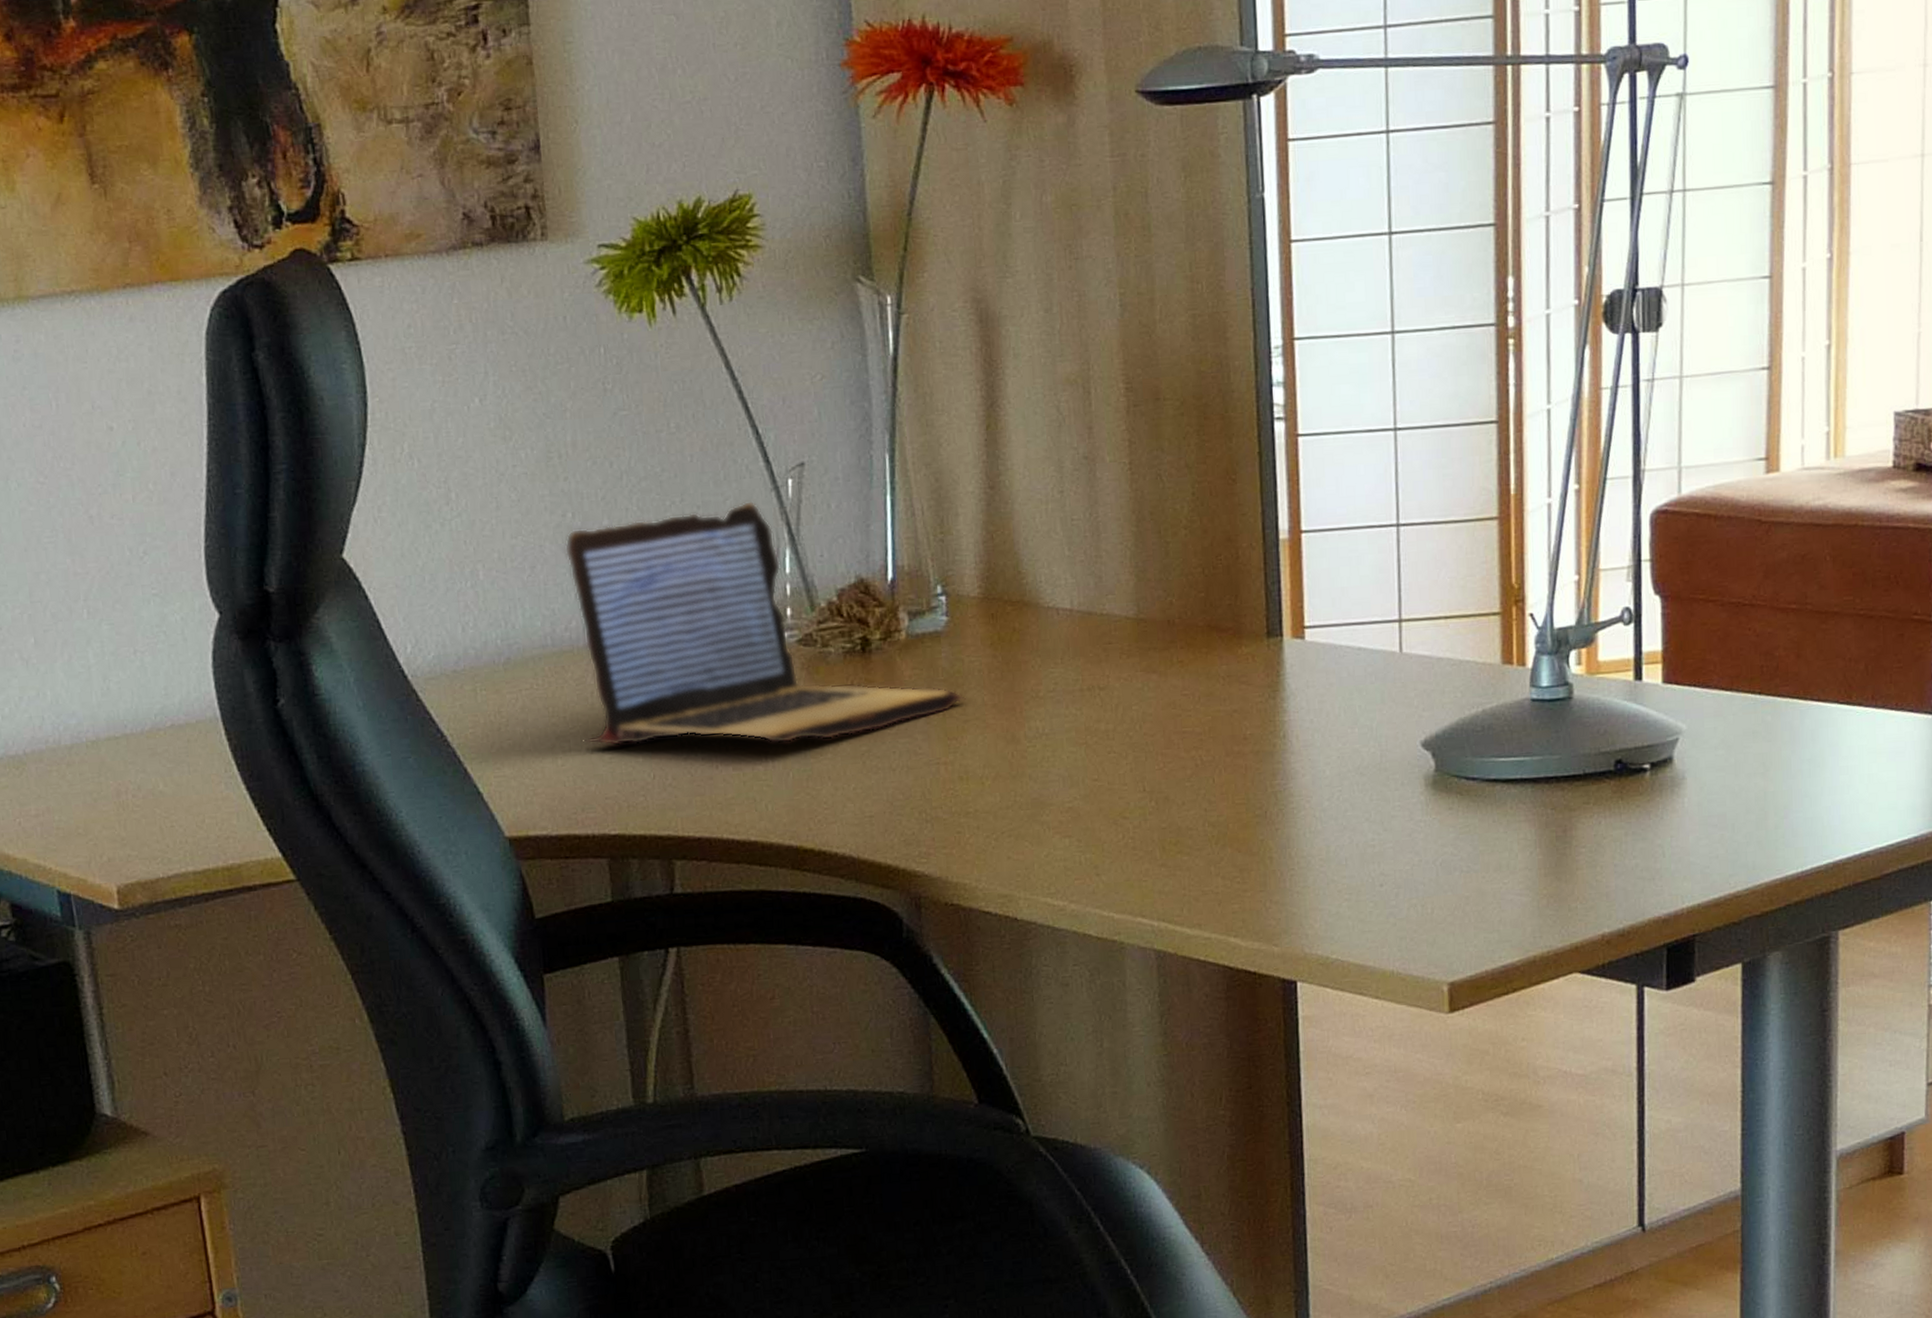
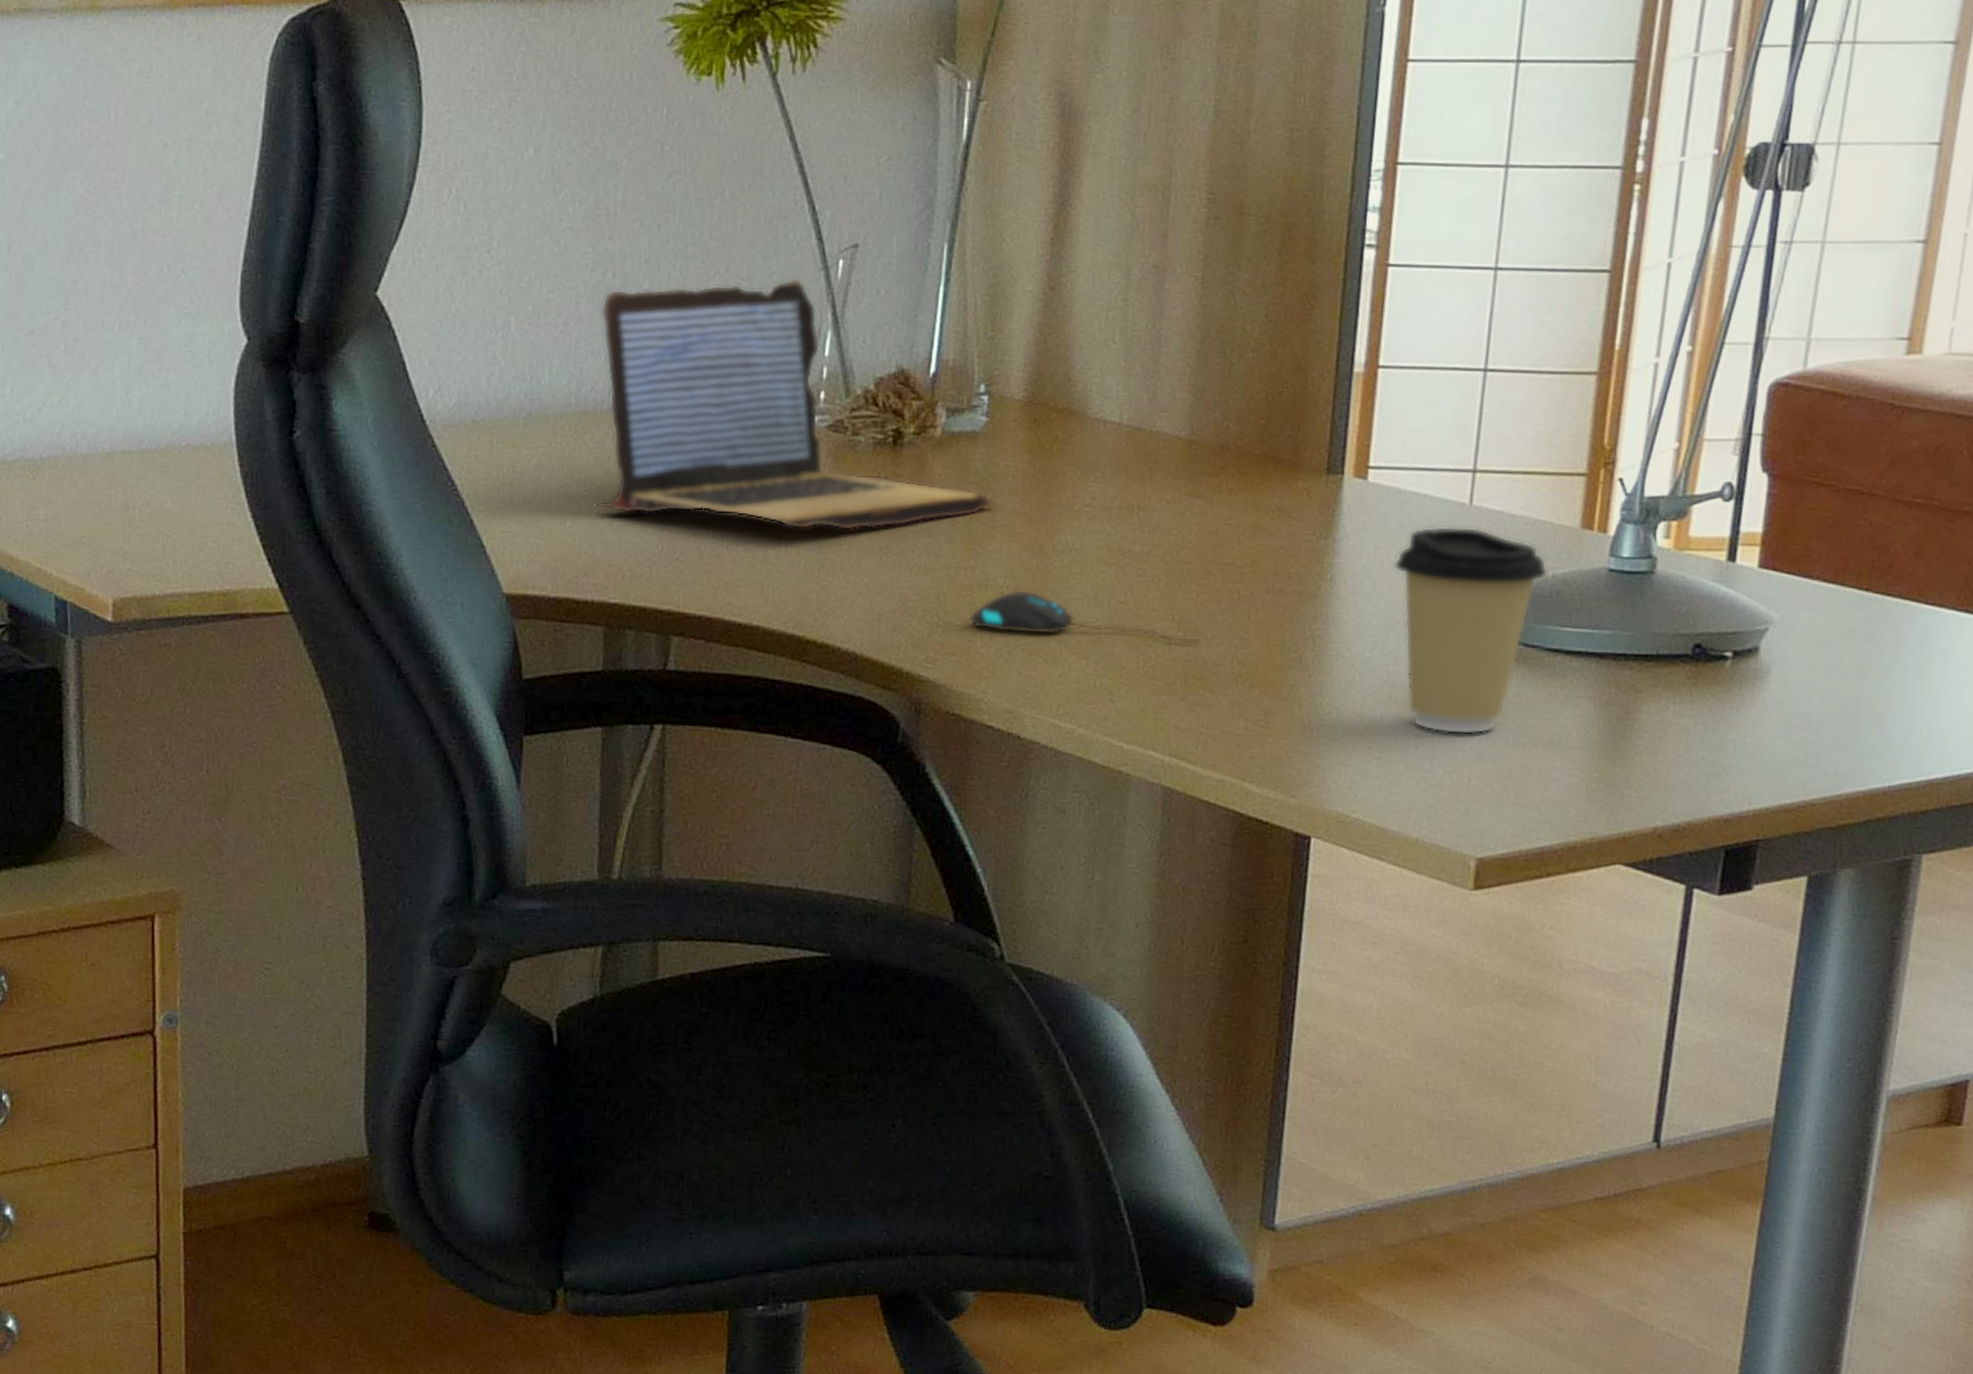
mouse: none [955,777,1173,821] -> present [969,589,1201,644]
coffee cup: none [1339,673,1478,870] -> present [1394,526,1548,735]

